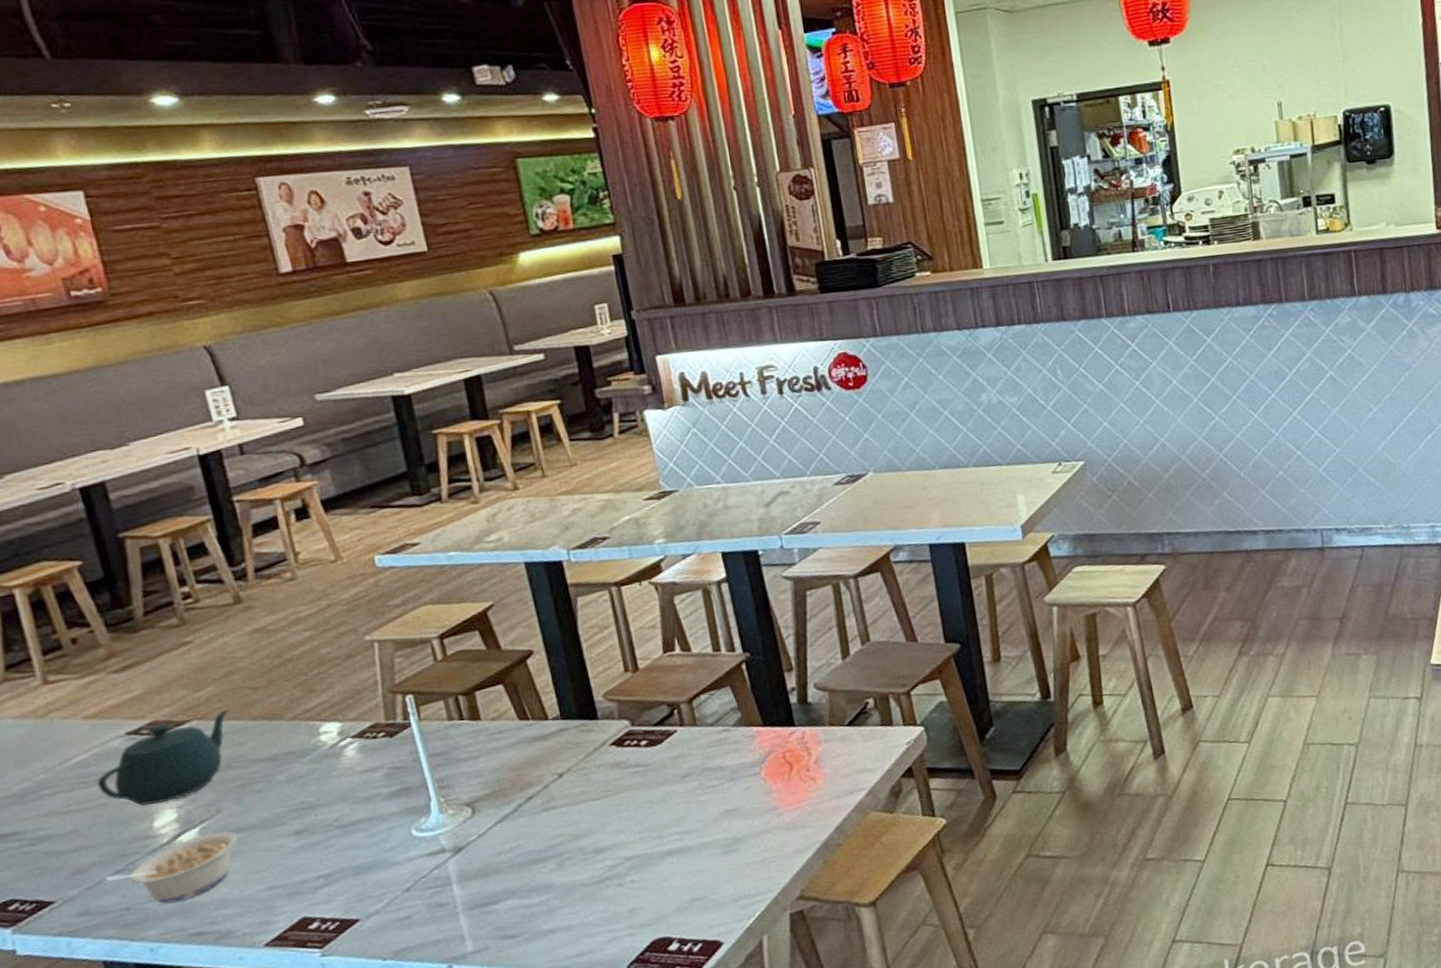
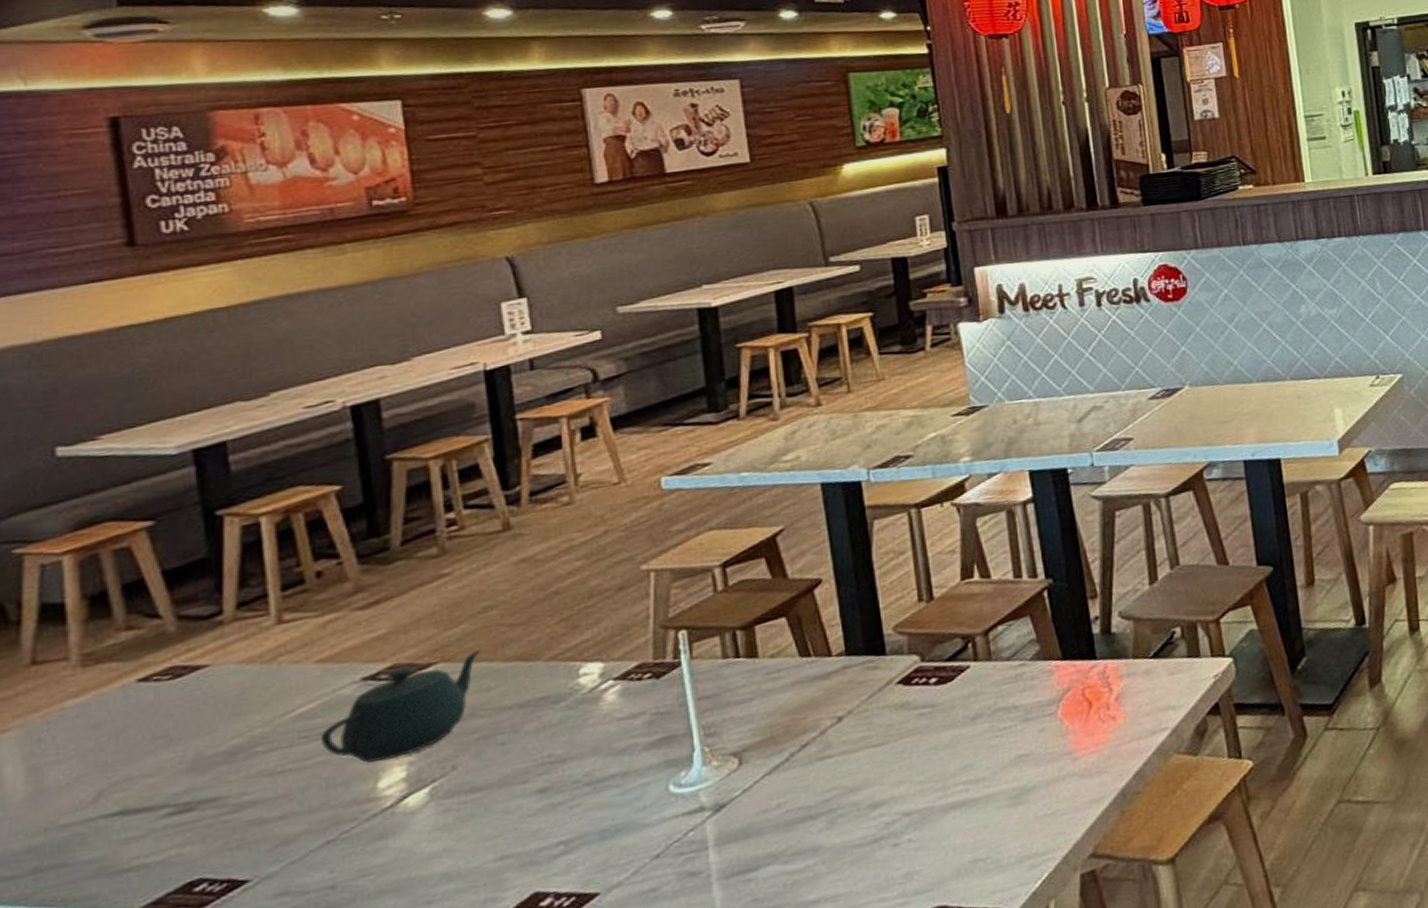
legume: present [105,831,238,904] -> none [313,791,471,880]

